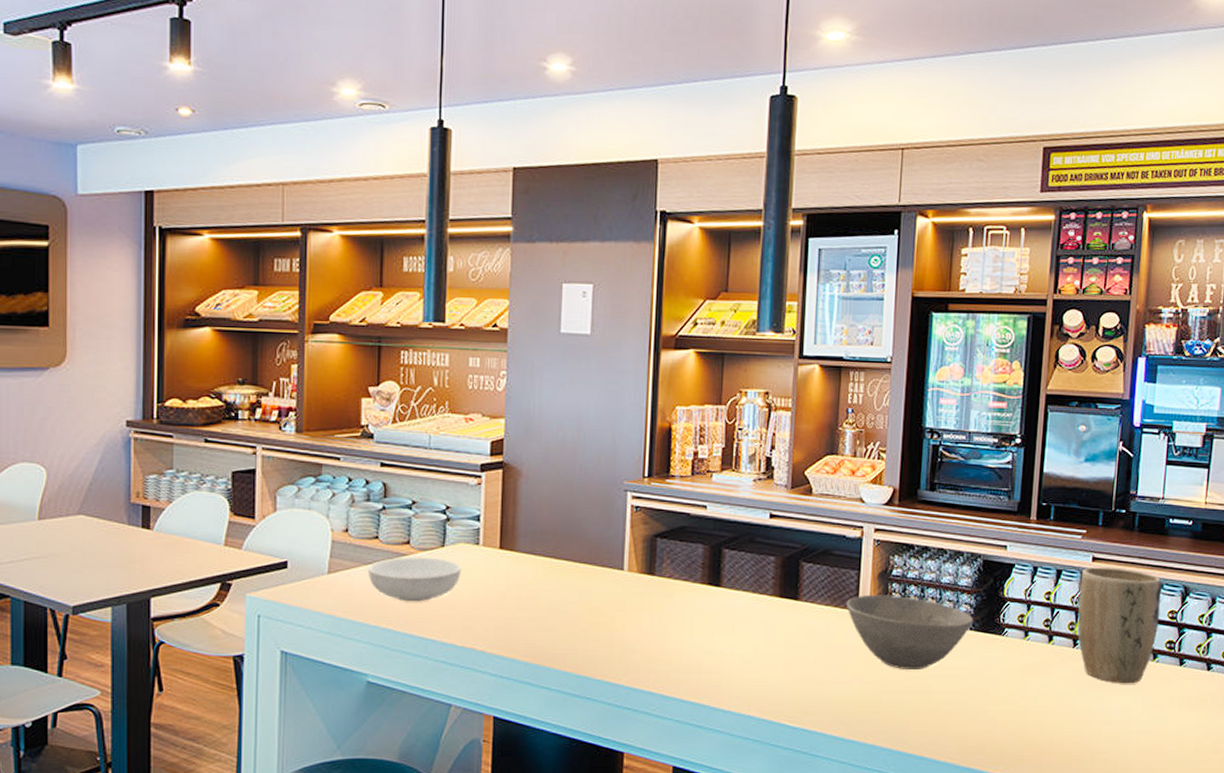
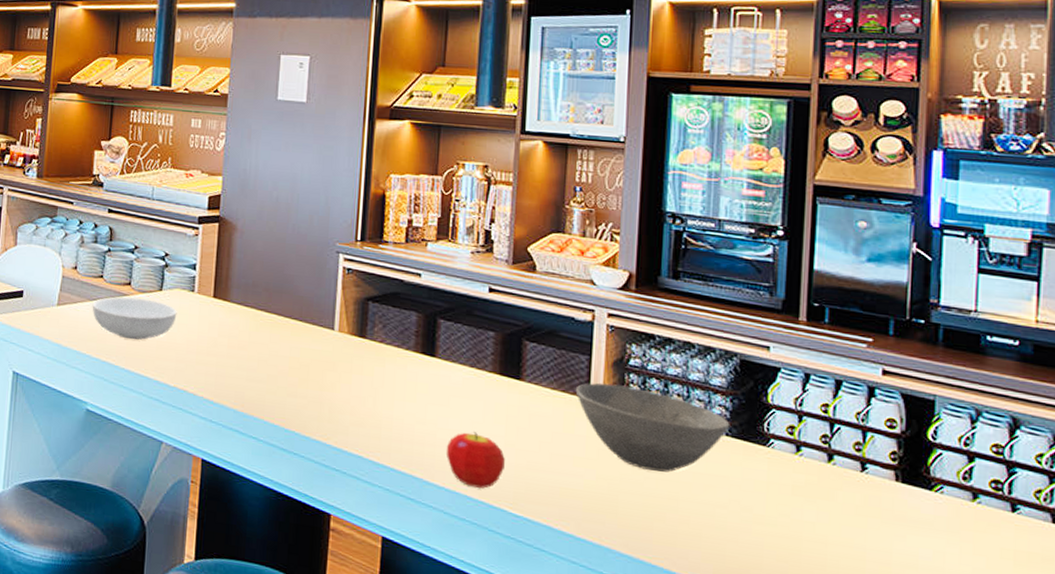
fruit: none [731,655,784,707] -> present [445,432,505,489]
plant pot: present [1077,567,1161,684] -> none [865,381,980,525]

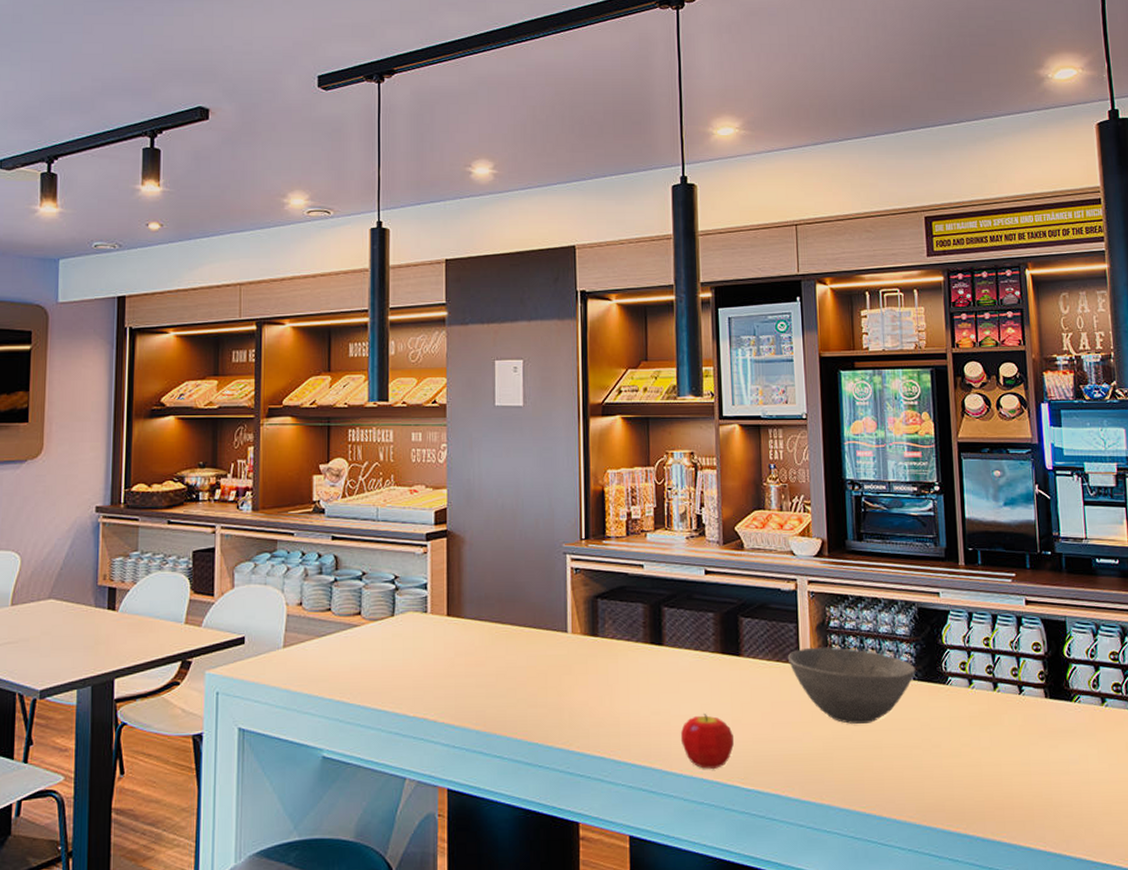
serving bowl: present [92,297,177,340] -> none [321,627,411,673]

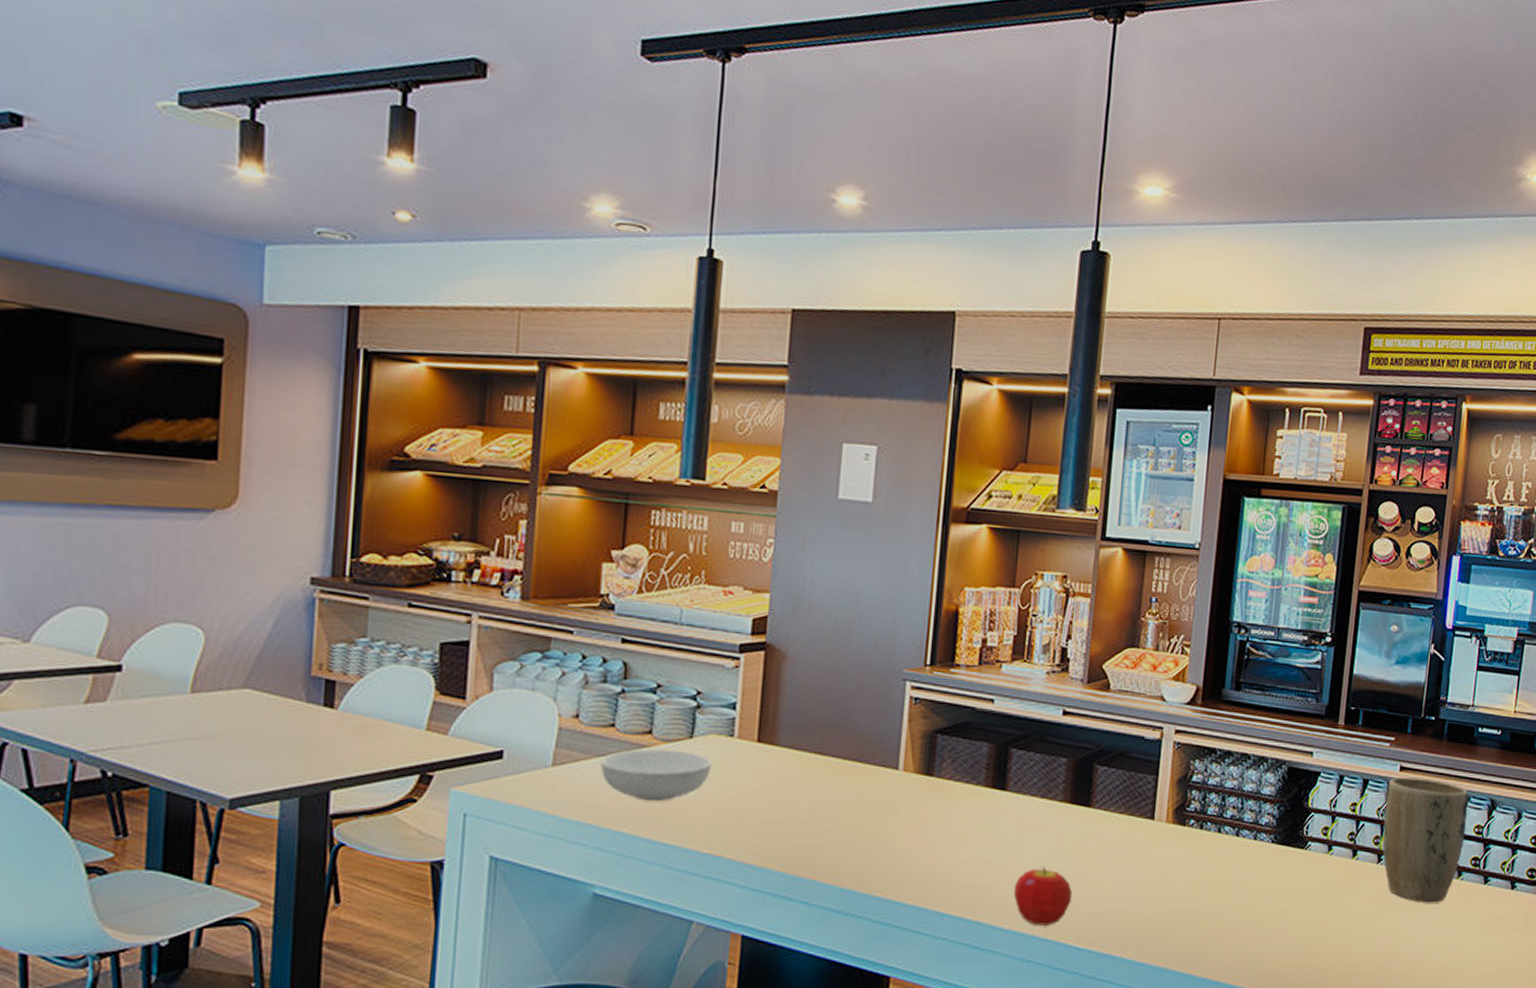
serving bowl: none [321,627,411,673] -> present [600,748,712,802]
bowl: present [787,647,916,724] -> none [1141,802,1276,885]
plant pot: none [1016,610,1102,731] -> present [1382,777,1469,903]

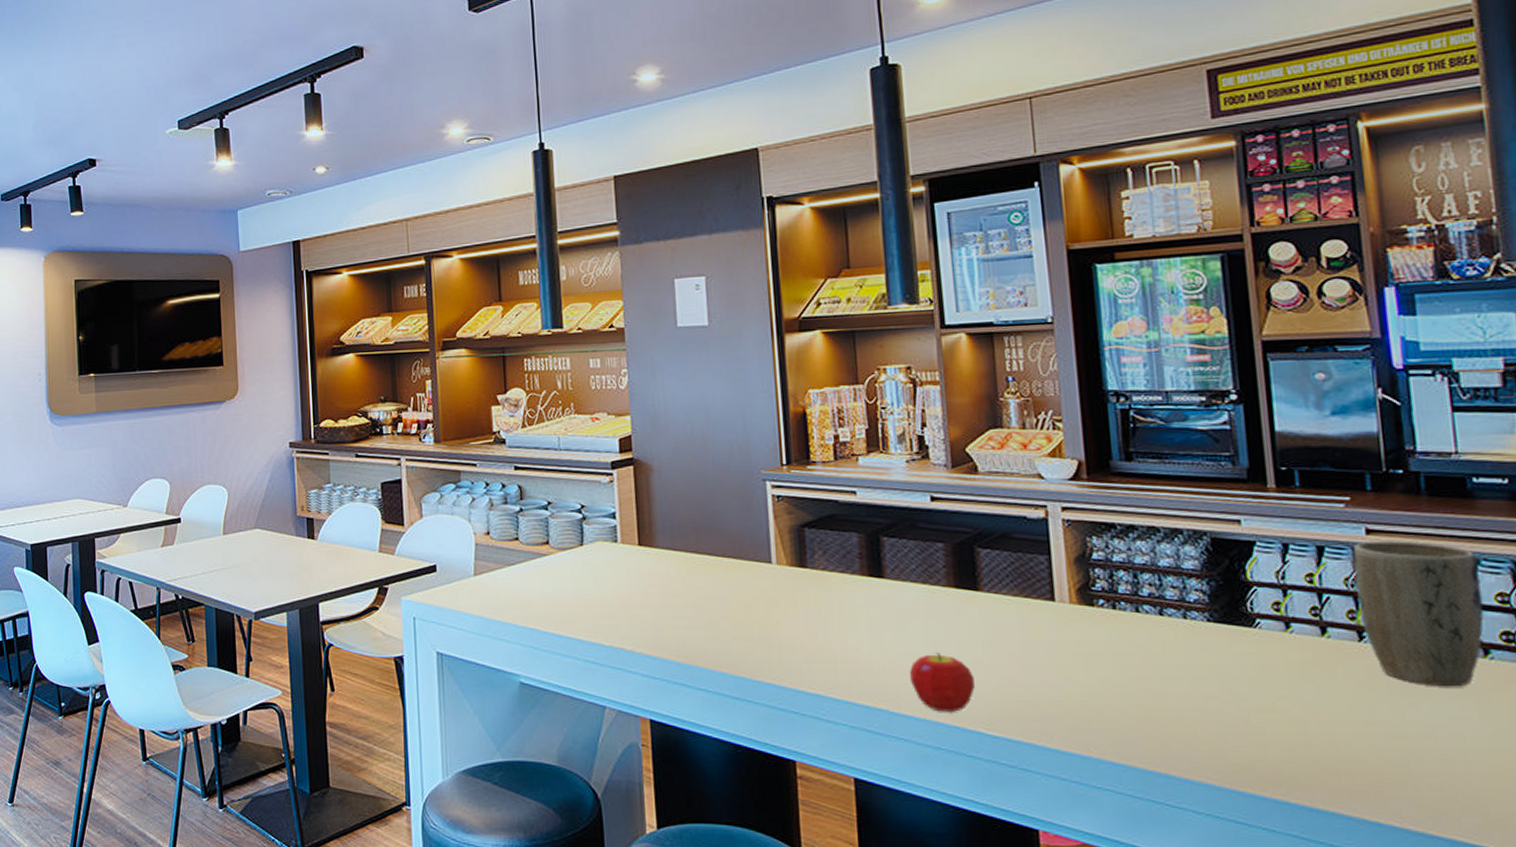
serving bowl: present [600,748,712,802] -> none [511,556,603,602]

